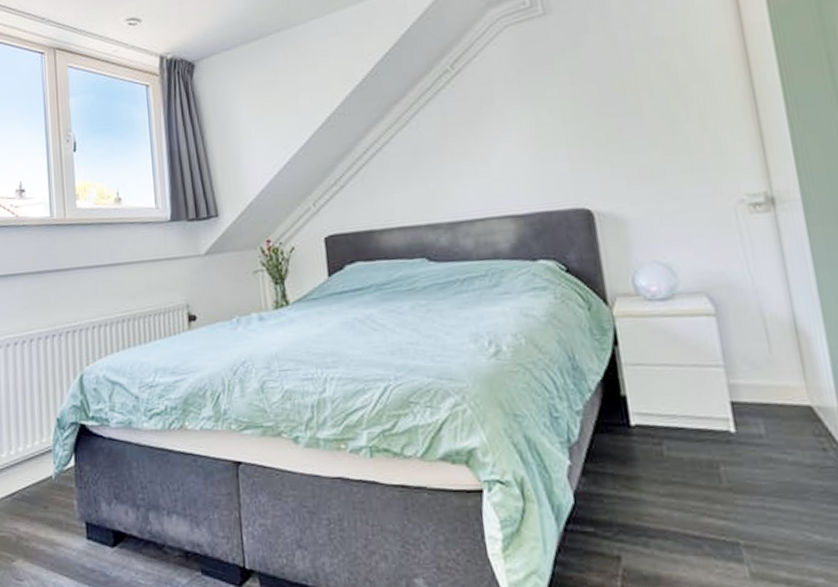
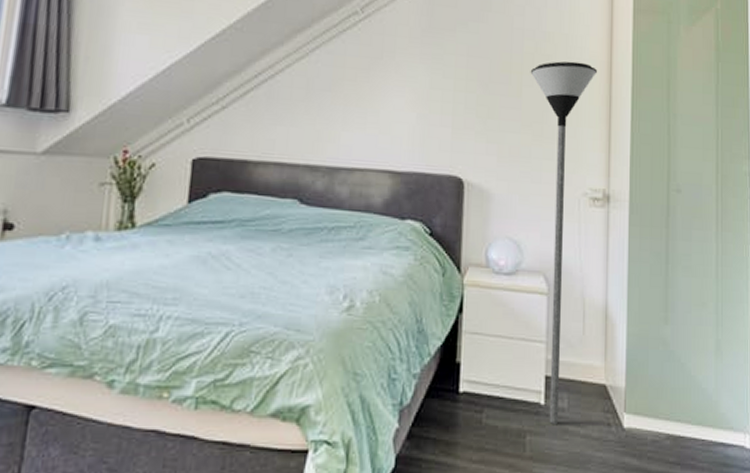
floor lamp: none [646,59,758,454] -> present [530,61,597,426]

